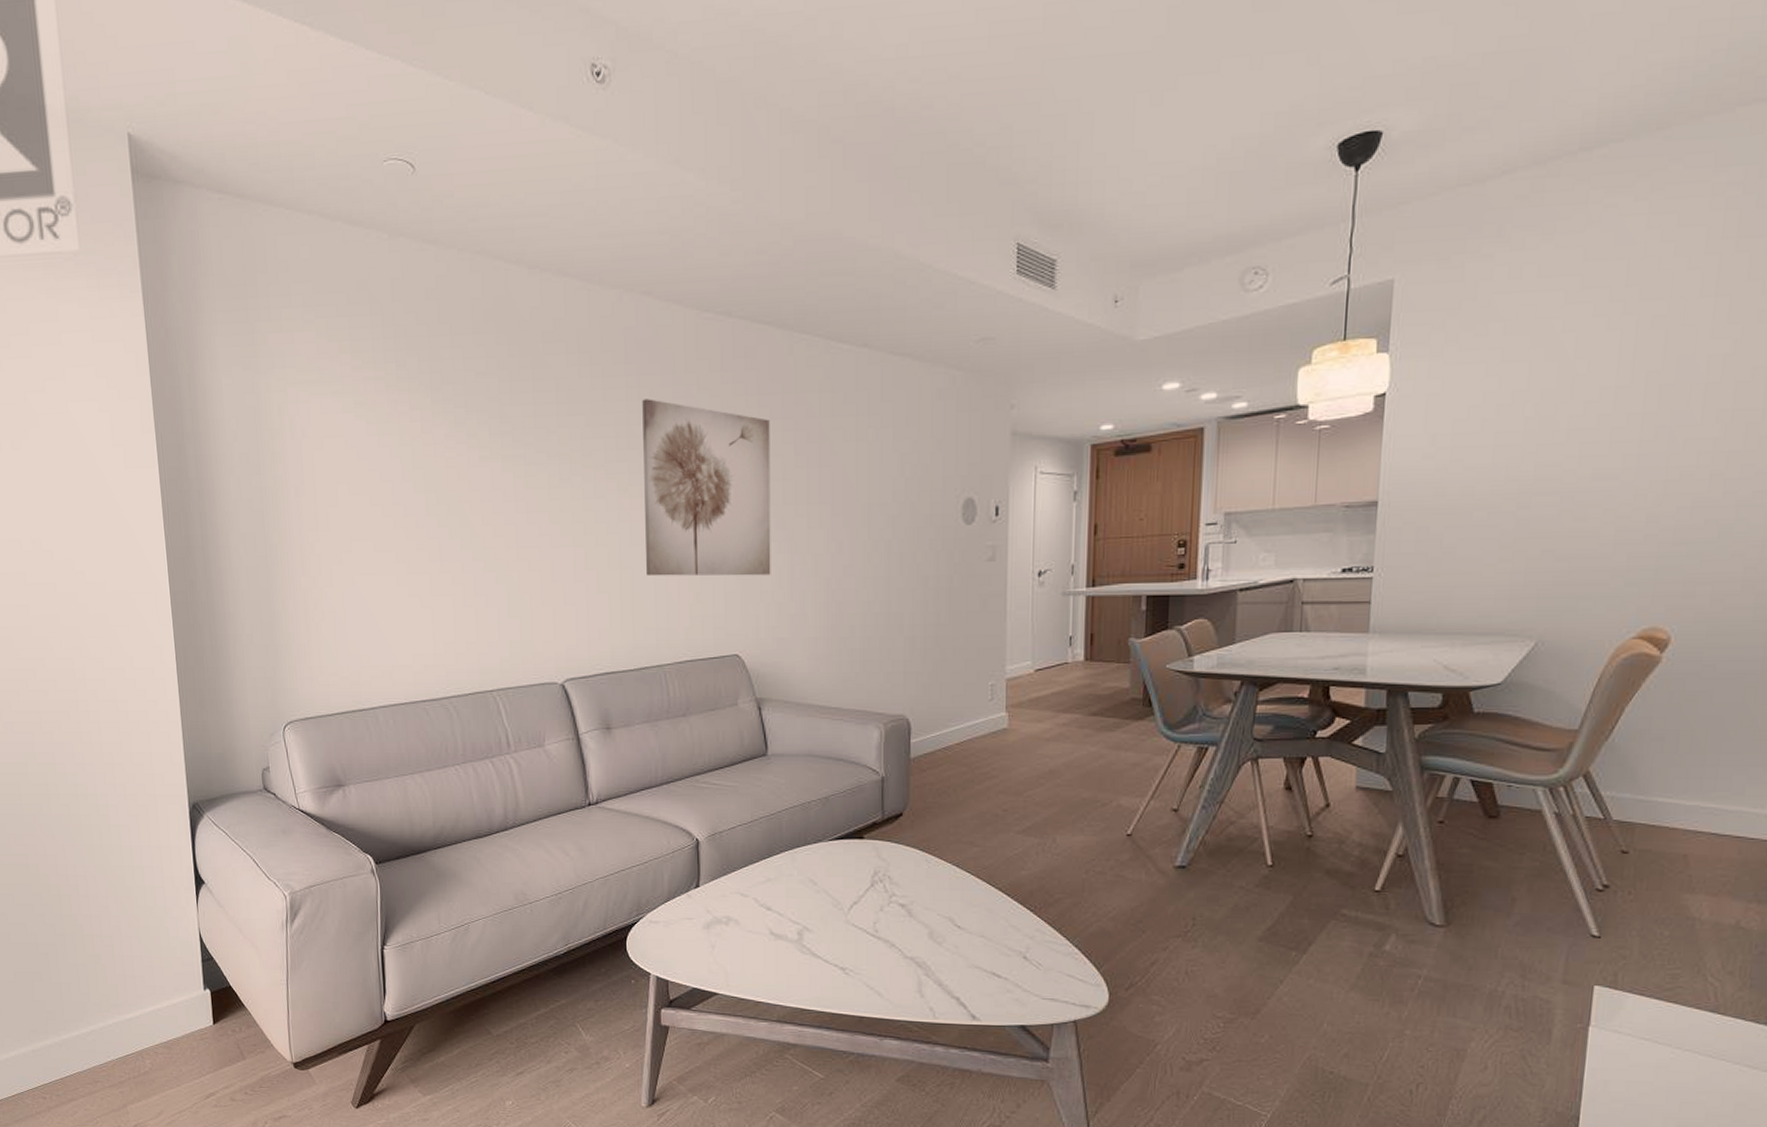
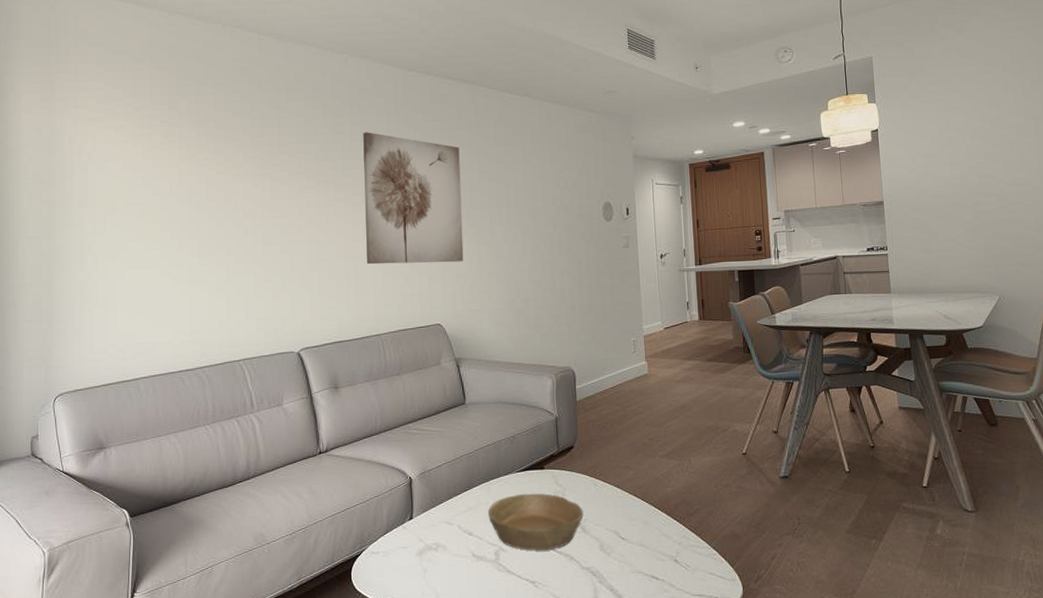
bowl: none [791,866,910,933] -> present [488,493,584,550]

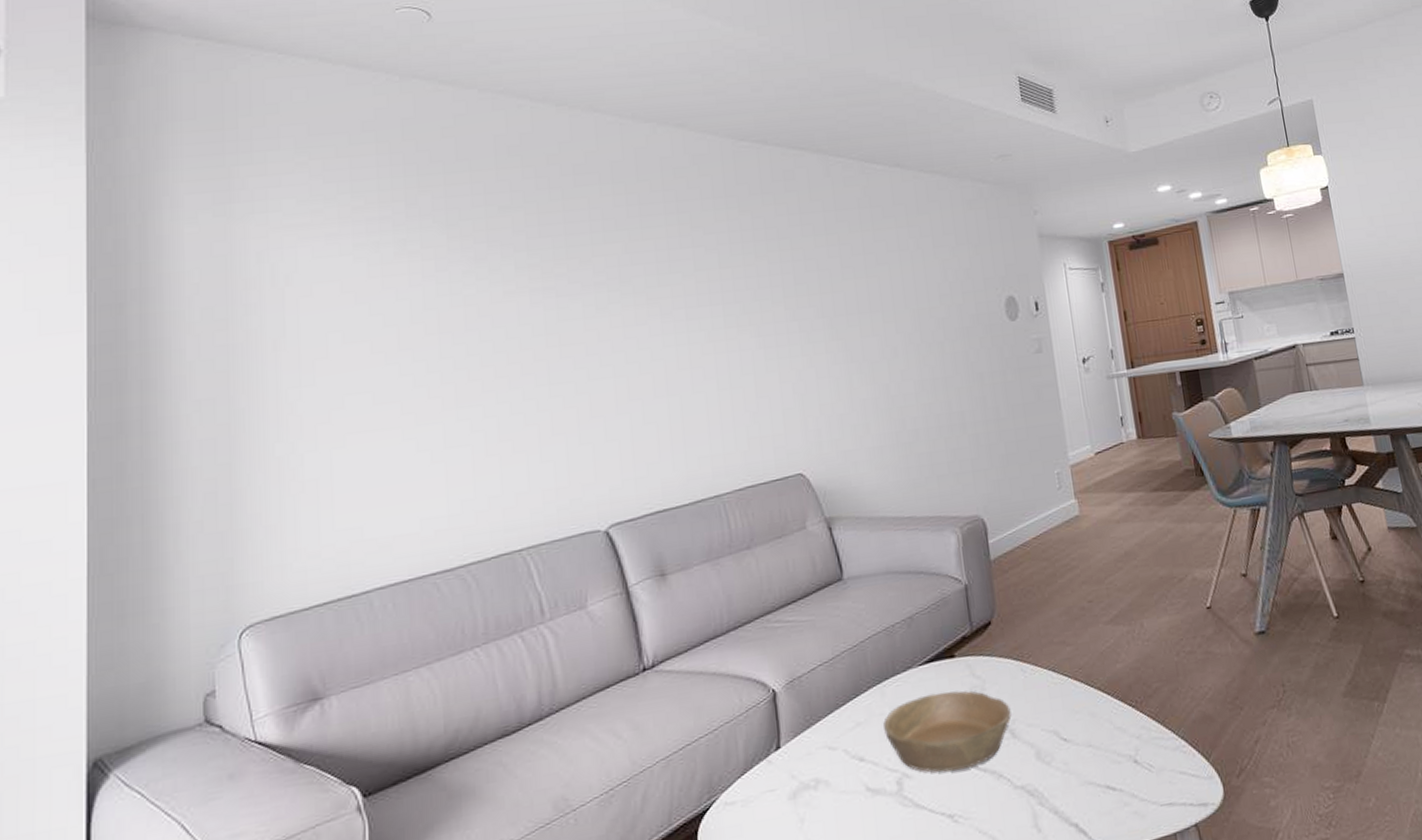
wall art: present [363,132,464,265] -> none [682,223,829,401]

